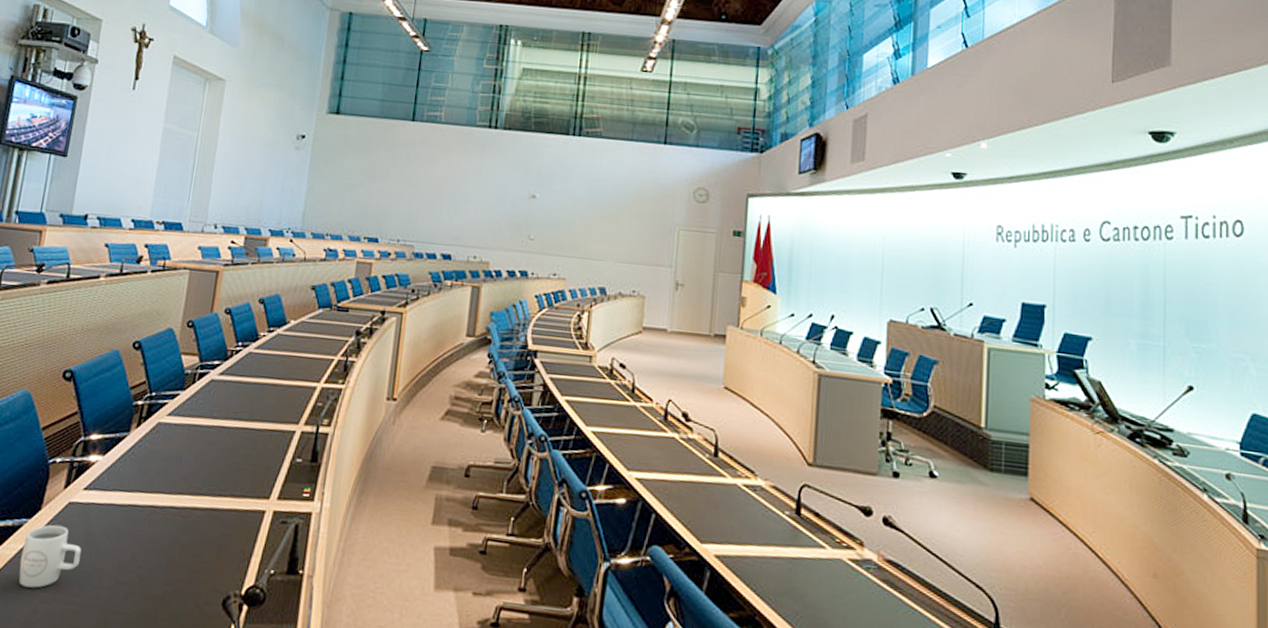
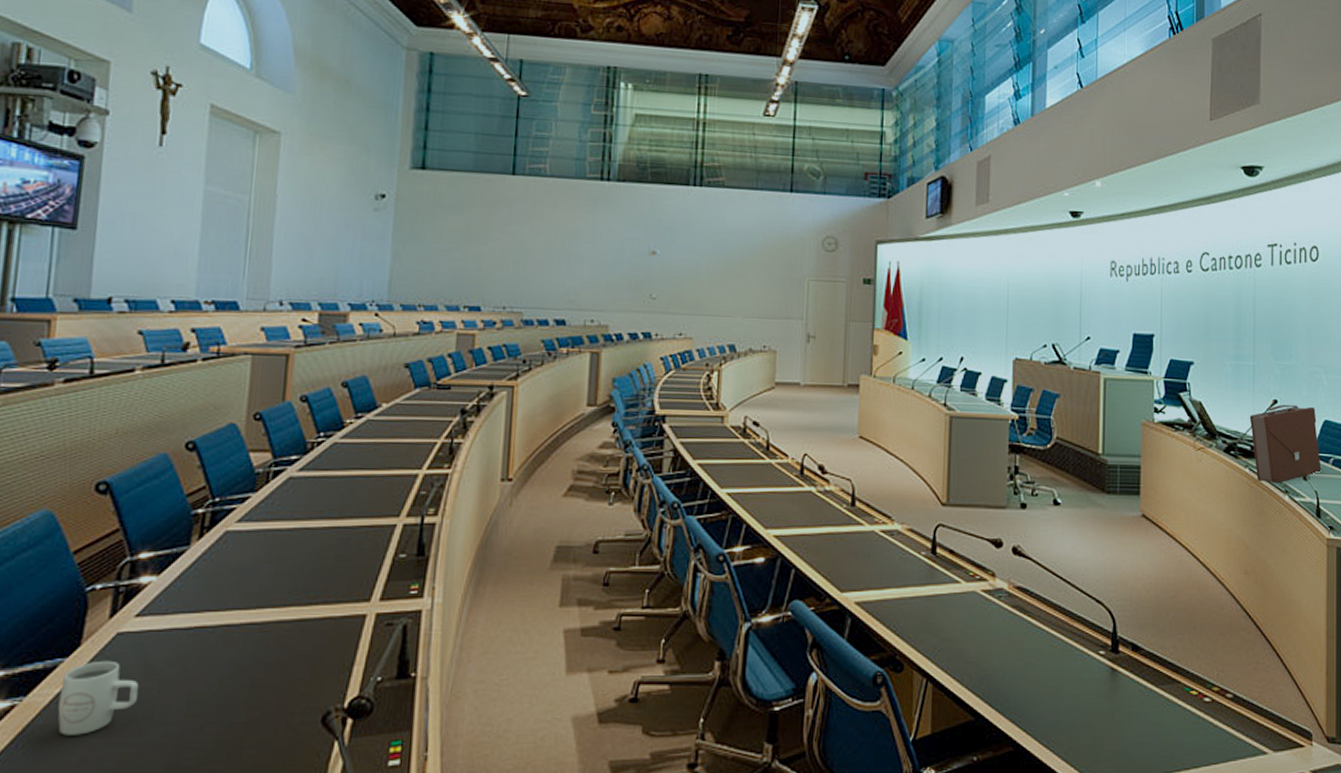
briefcase: none [1159,392,1249,480] -> present [1249,404,1321,484]

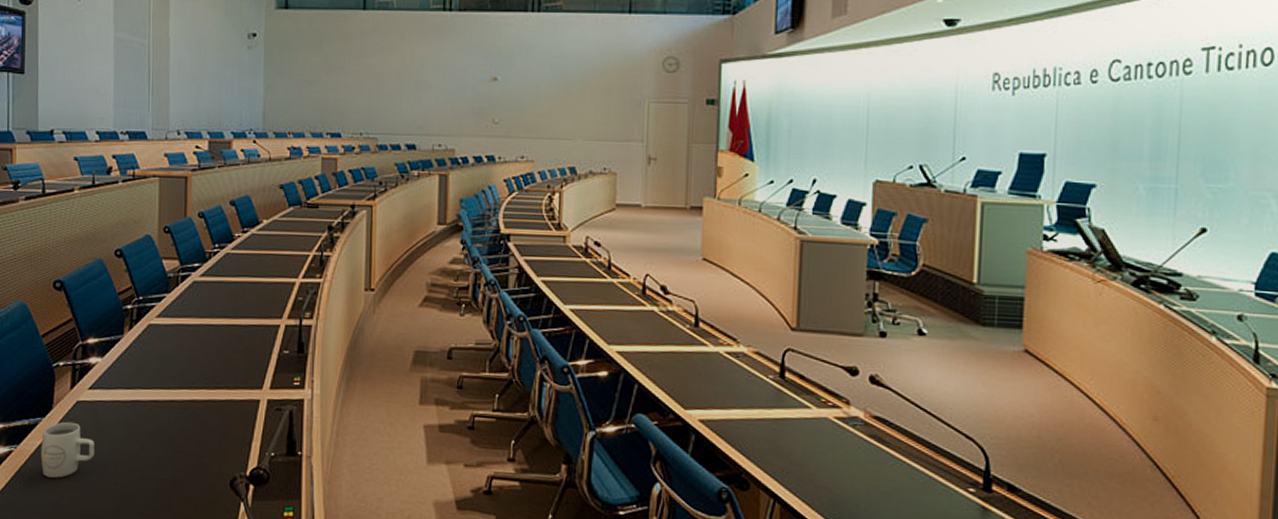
briefcase: present [1249,404,1321,484] -> none [1167,233,1264,323]

